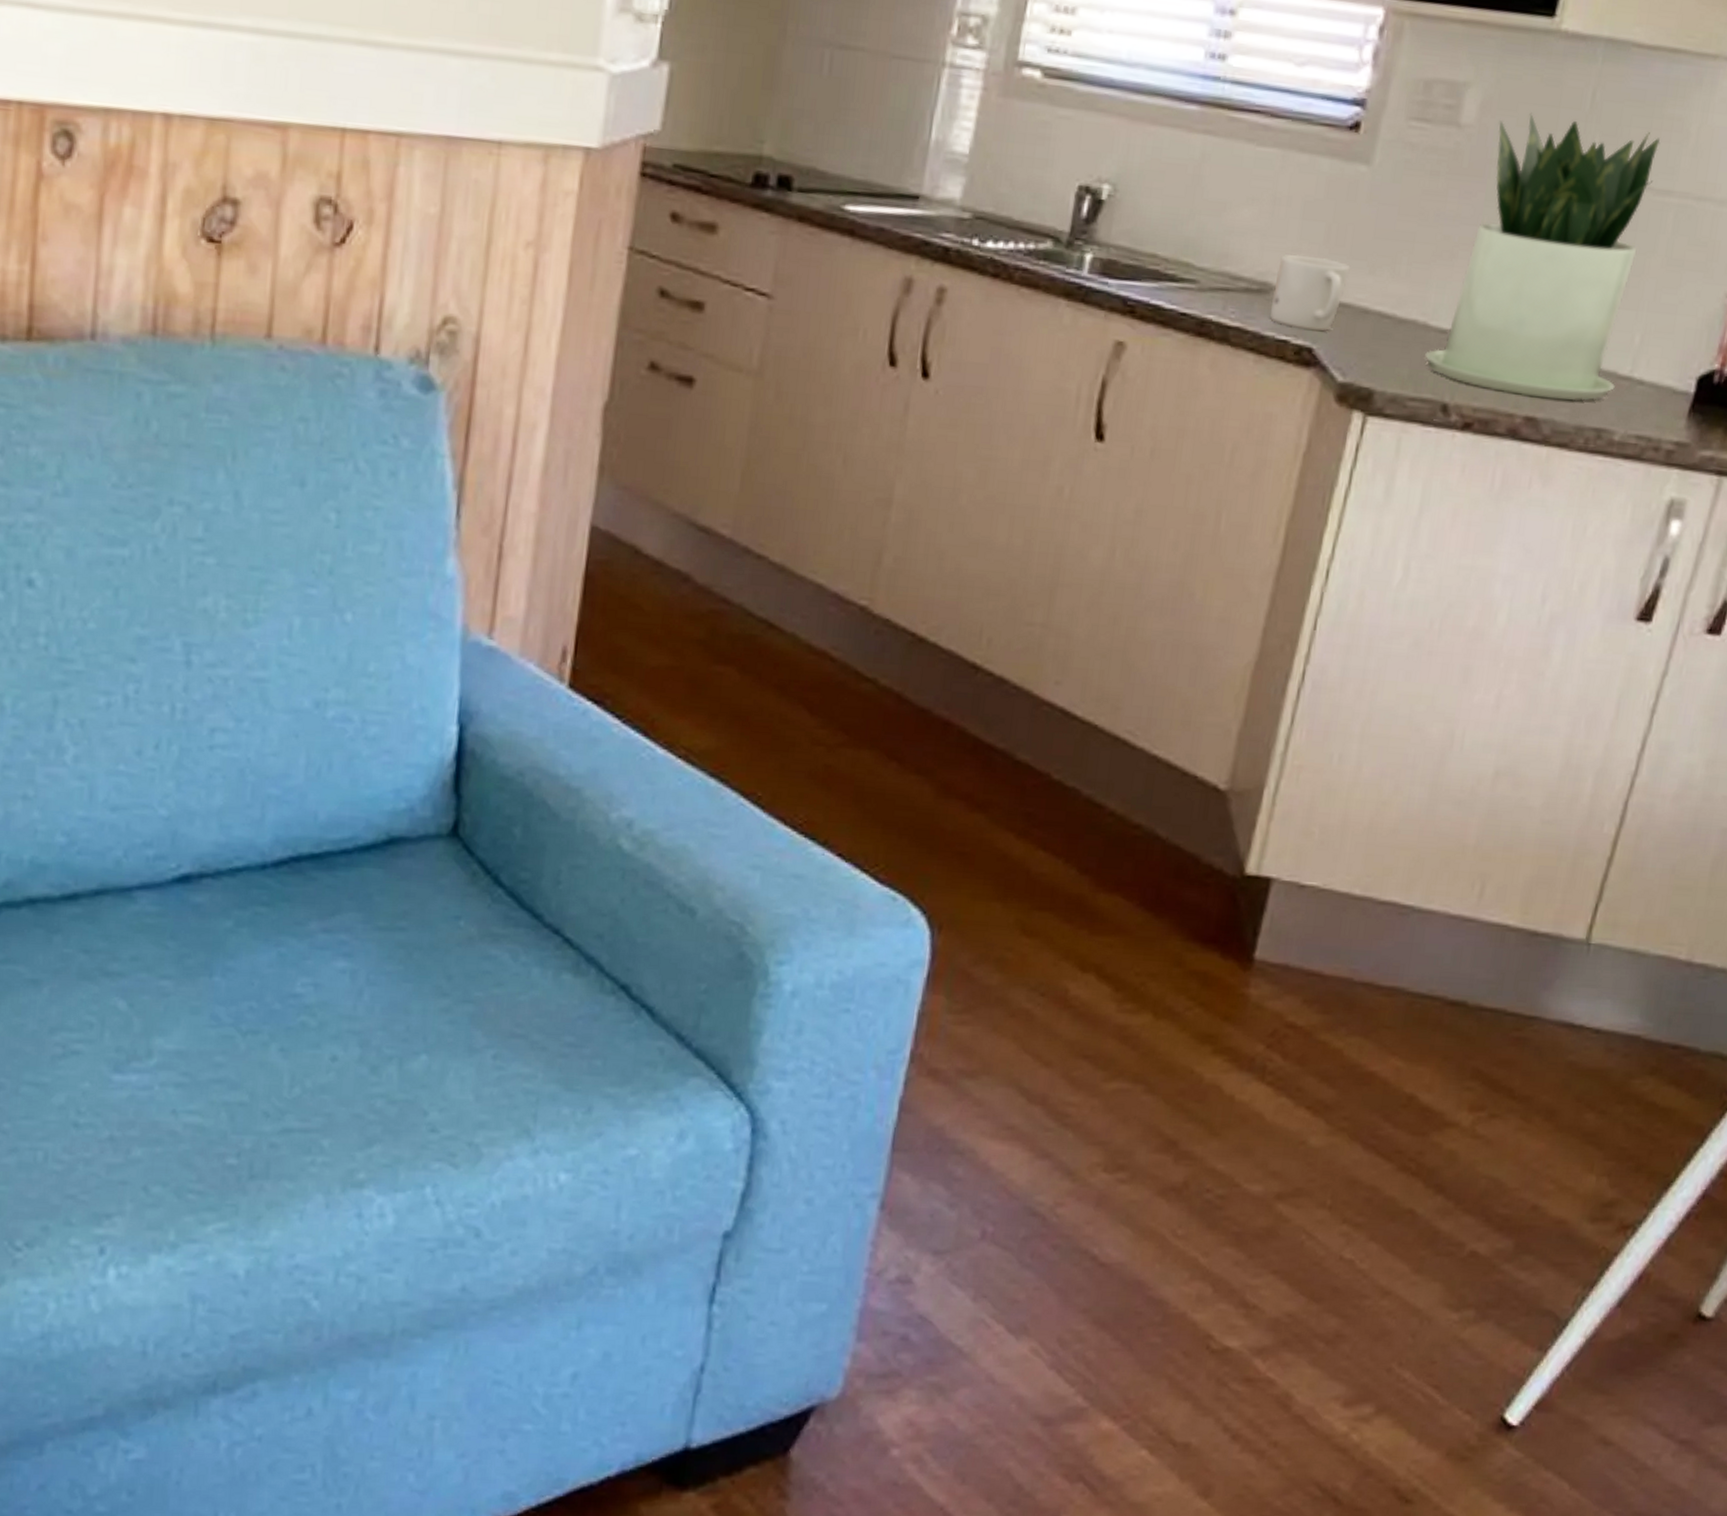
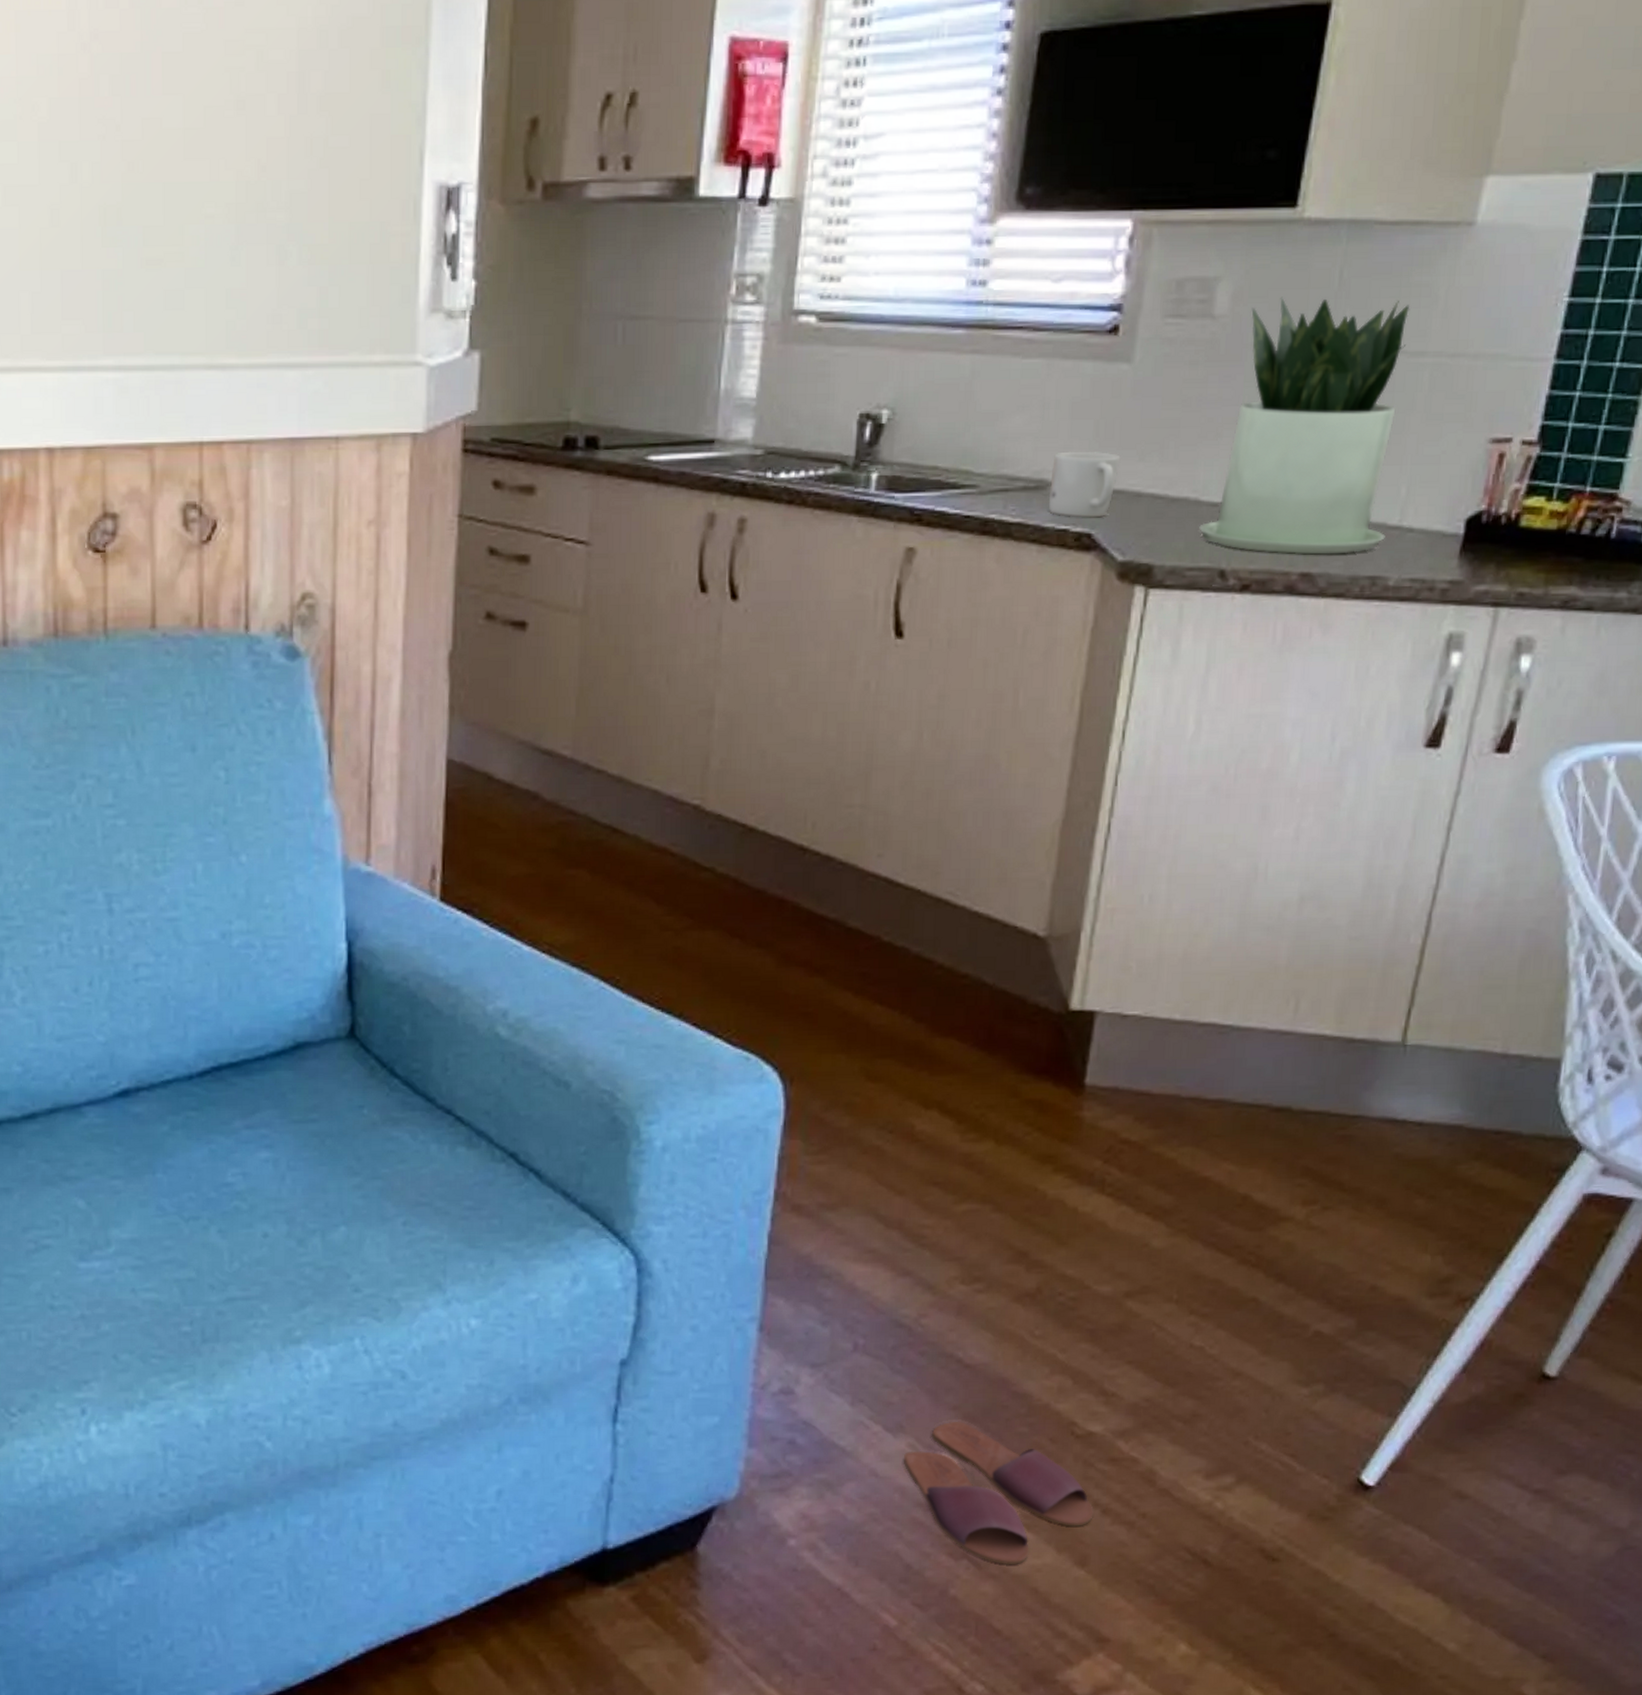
slippers: none [1023,1325,1223,1492] -> present [903,1421,1094,1565]

